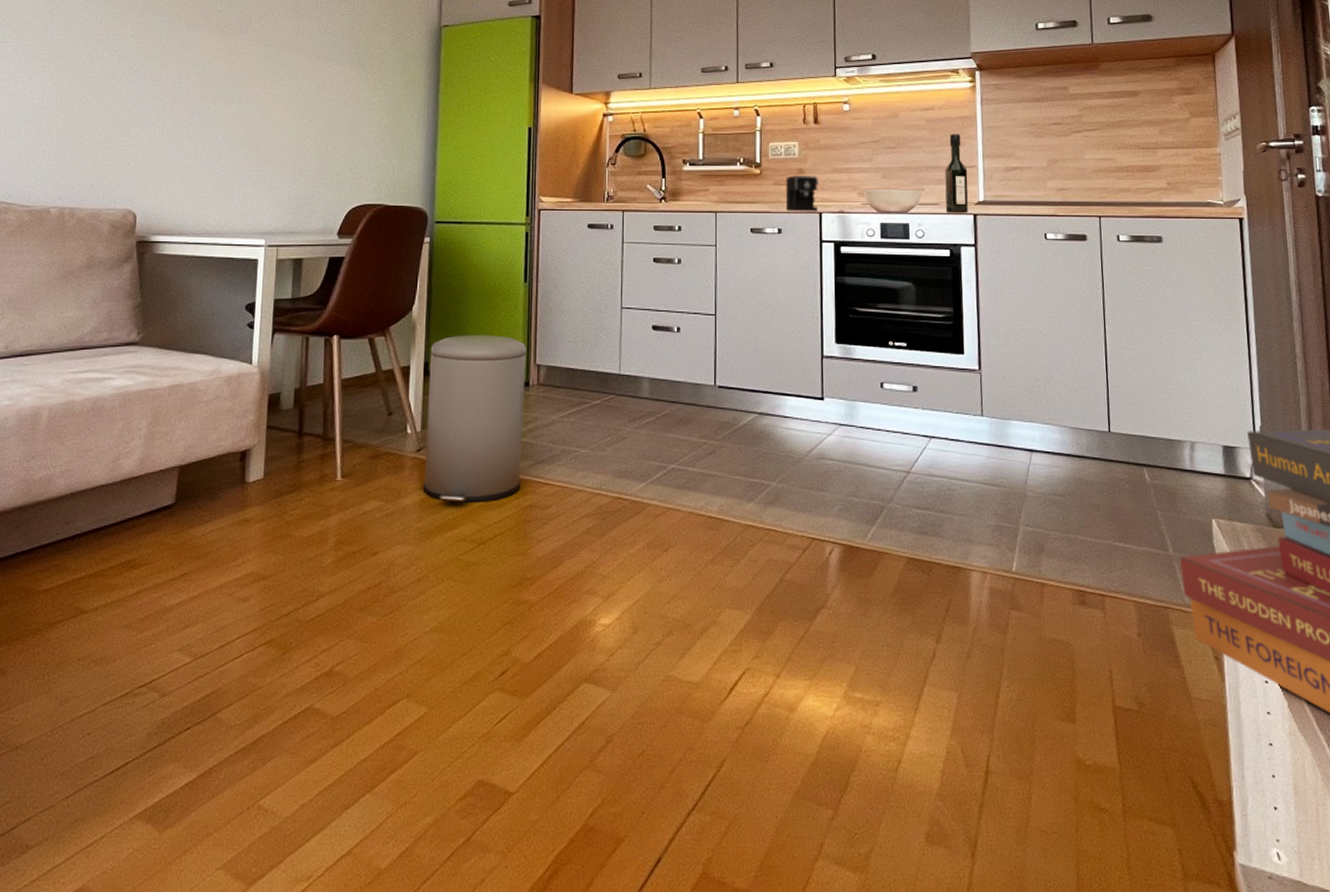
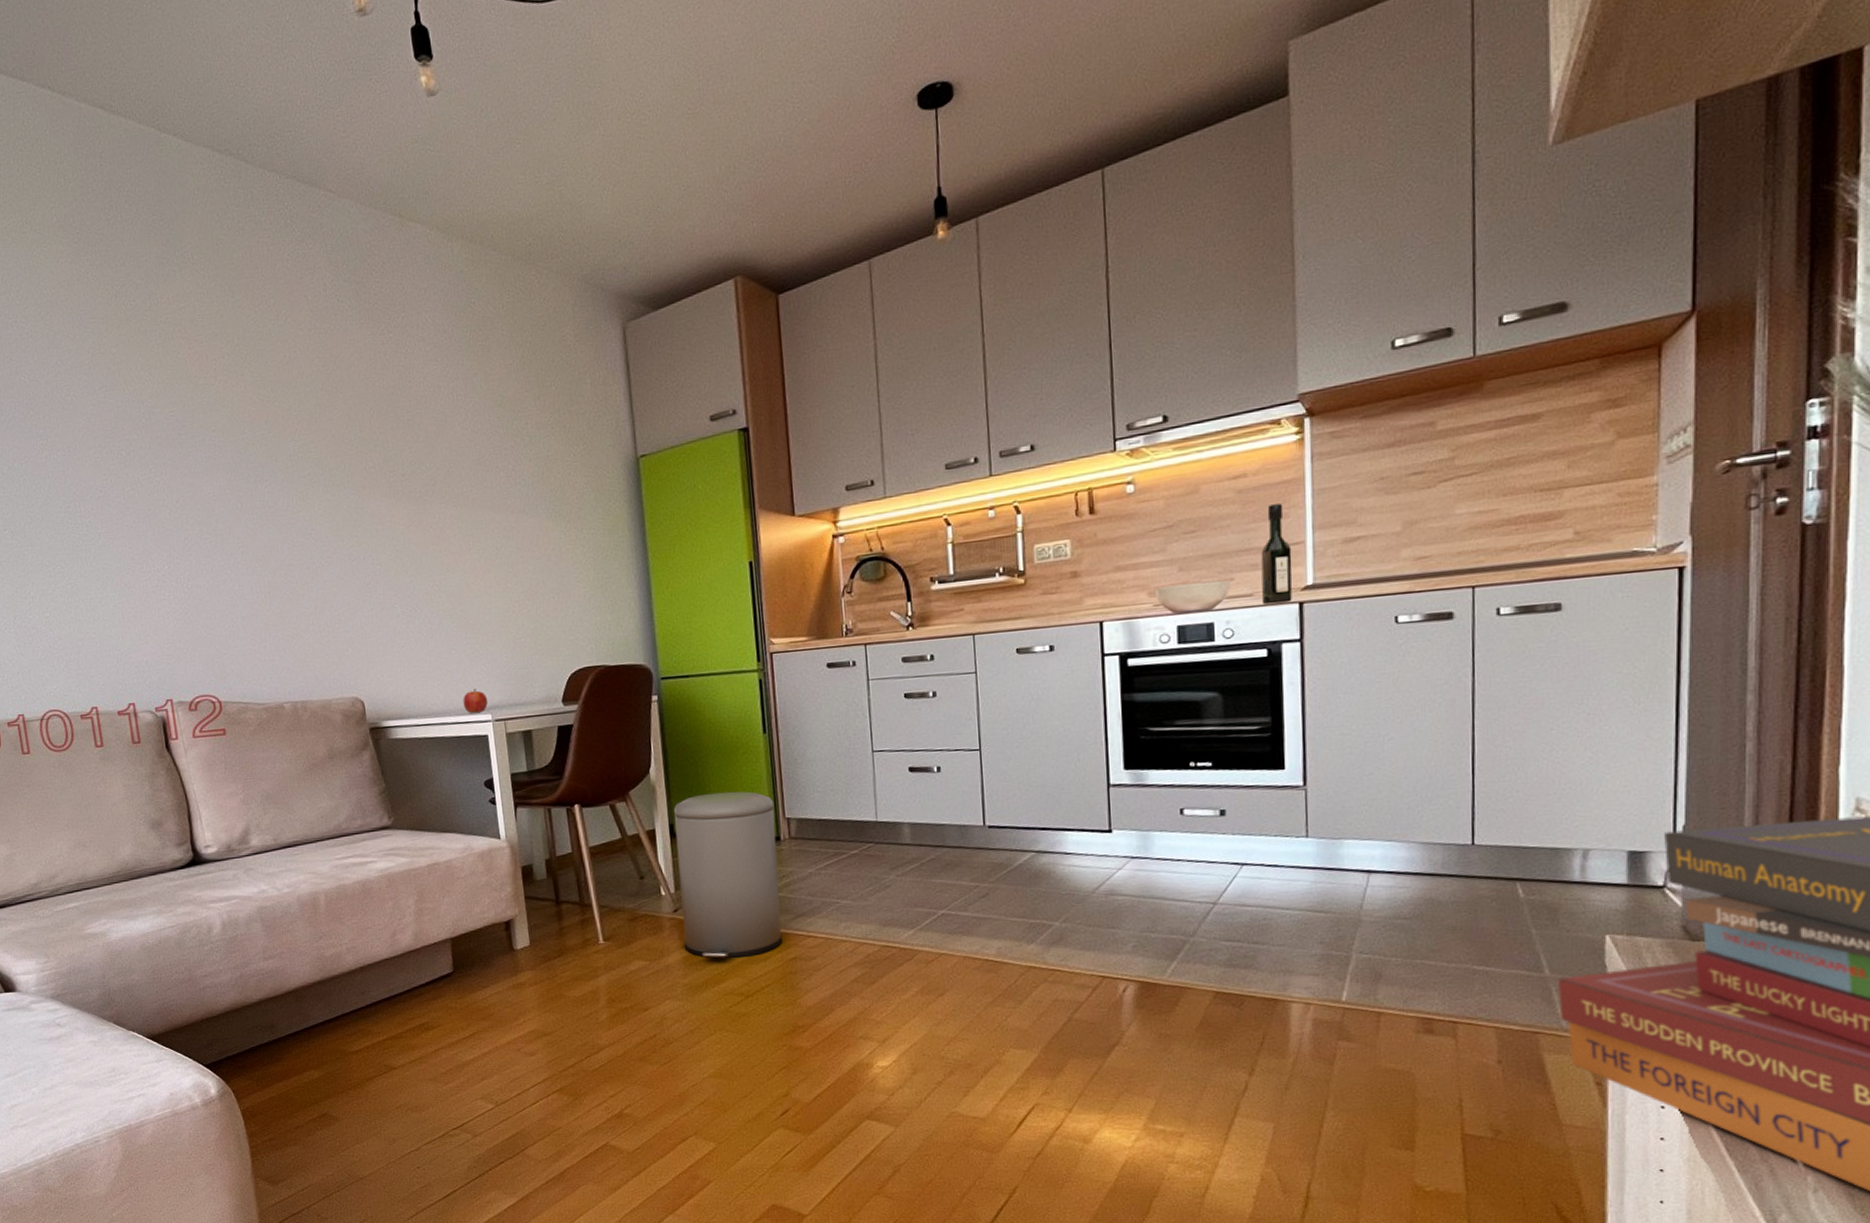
fruit: none [238,214,265,238] -> present [463,689,489,714]
coffee maker: present [785,176,845,212] -> none [1057,578,1132,625]

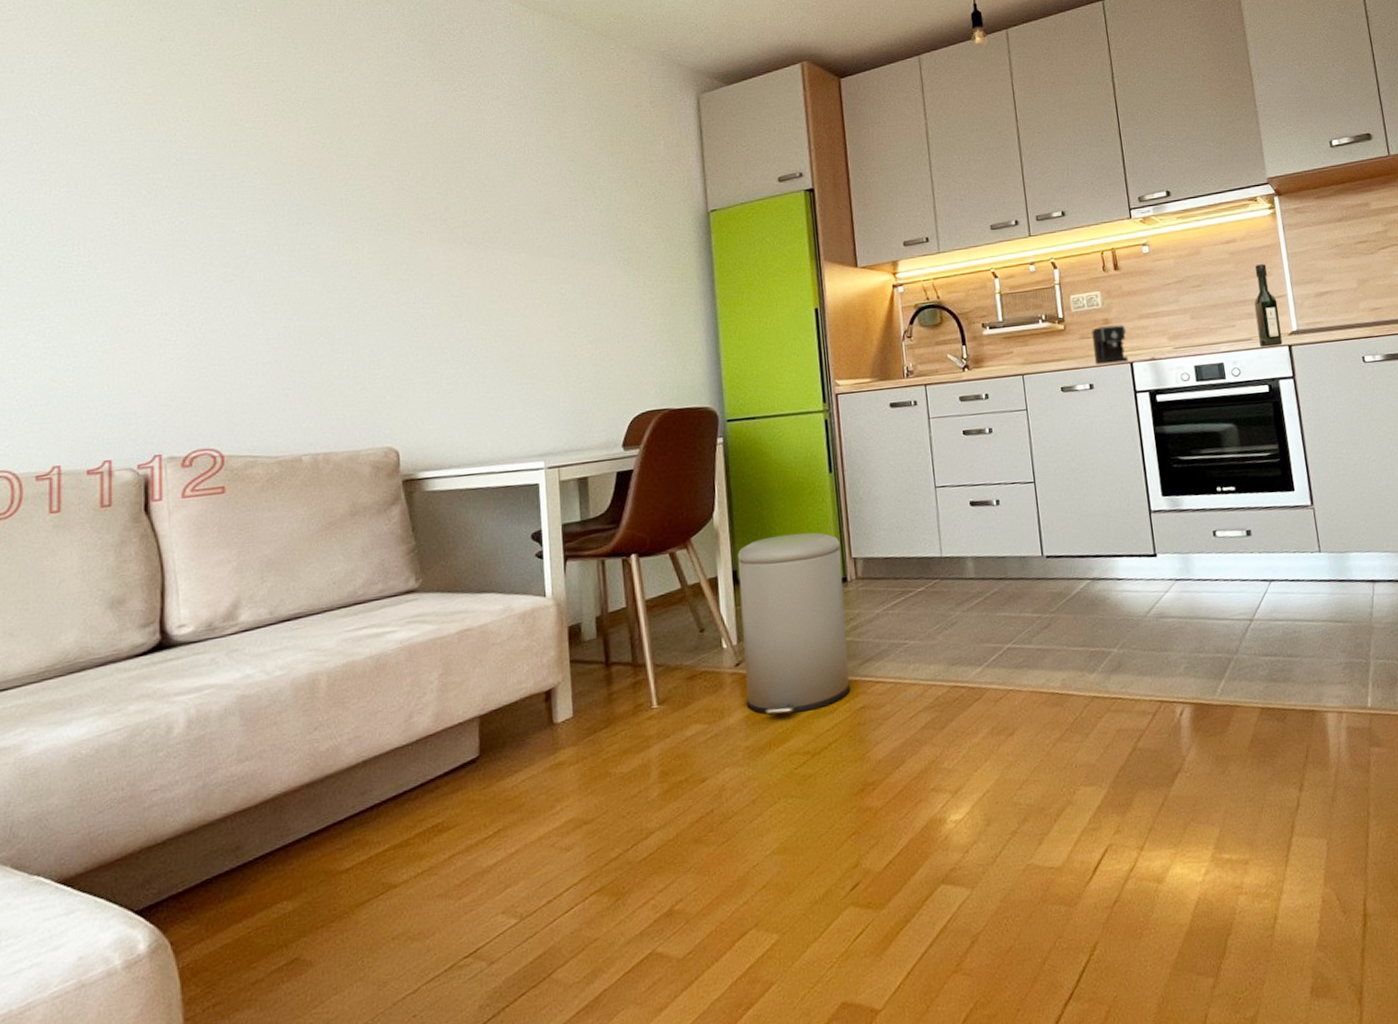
fruit: present [463,689,489,714] -> none [513,435,542,462]
coffee maker: none [1057,578,1132,625] -> present [1092,324,1157,366]
bowl: present [1154,581,1232,614] -> none [1172,327,1234,355]

